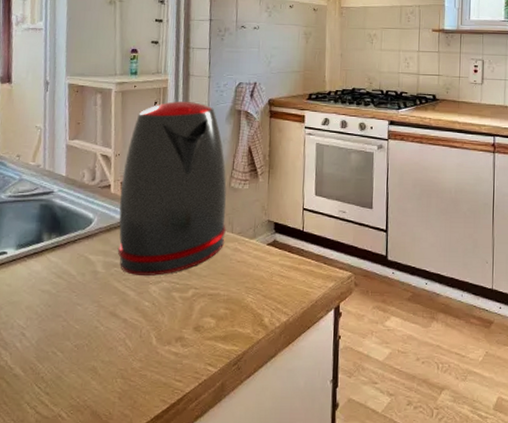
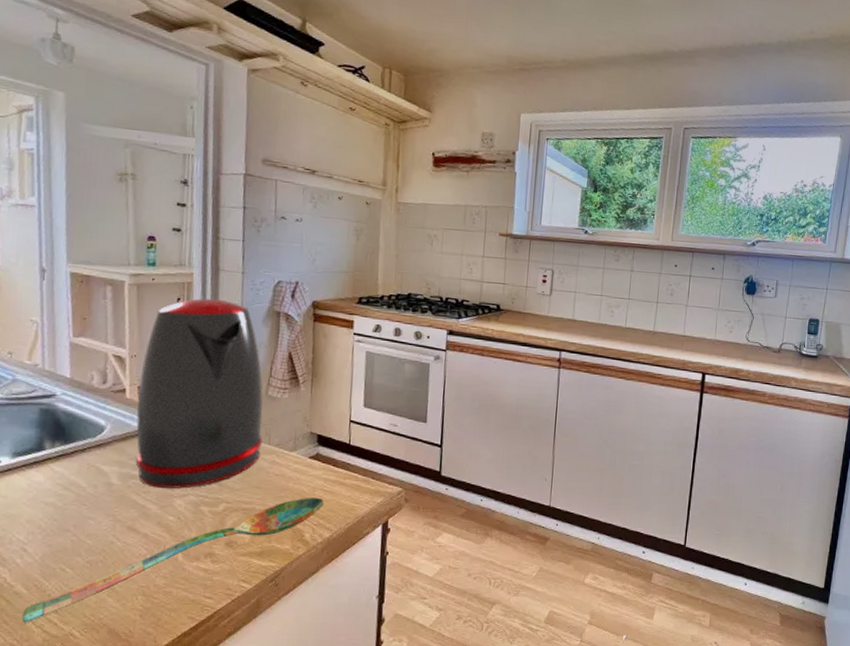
spoon: none [19,282,282,404] -> present [22,497,325,623]

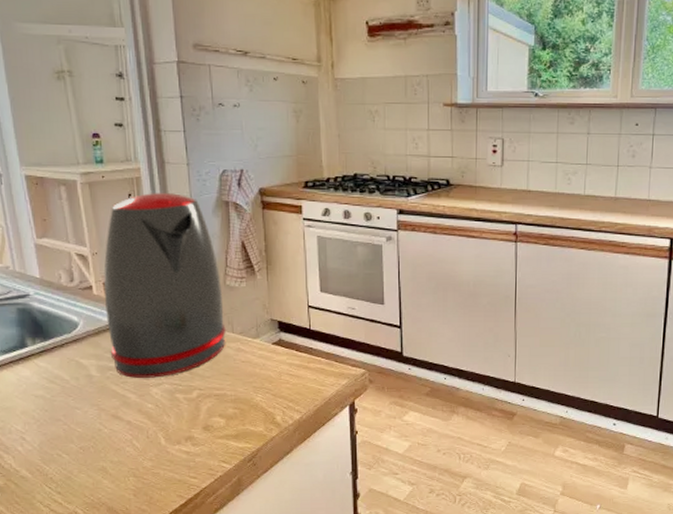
spoon: present [22,497,325,623] -> none [30,381,292,503]

